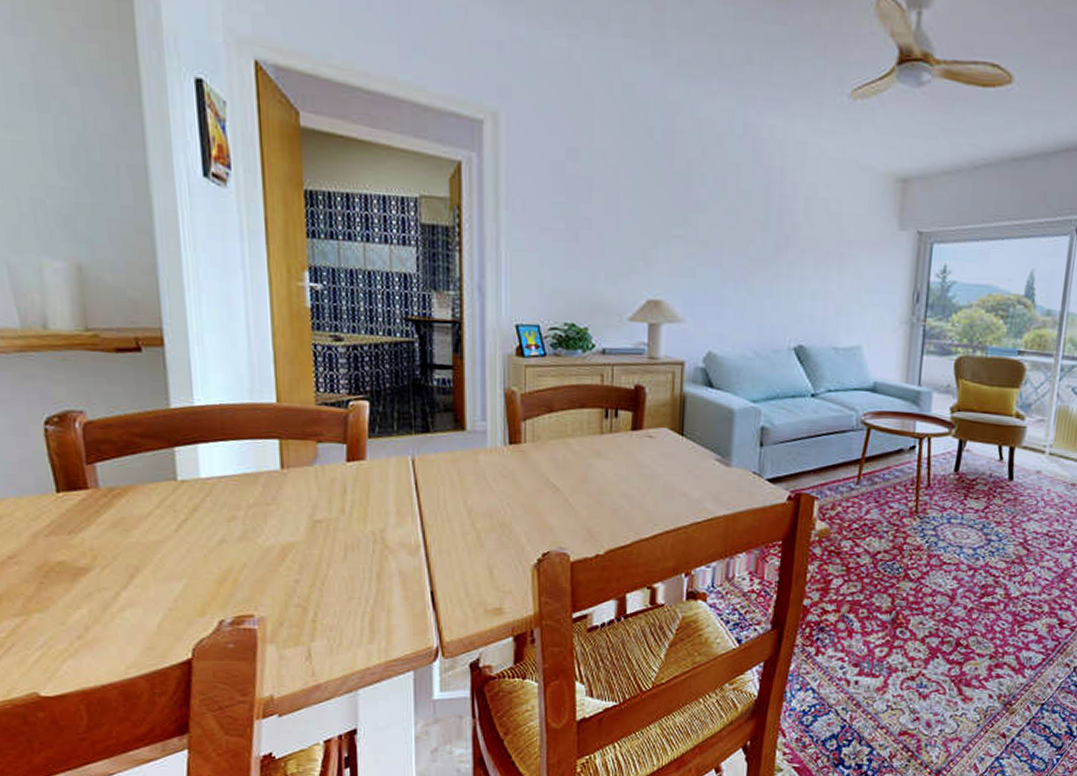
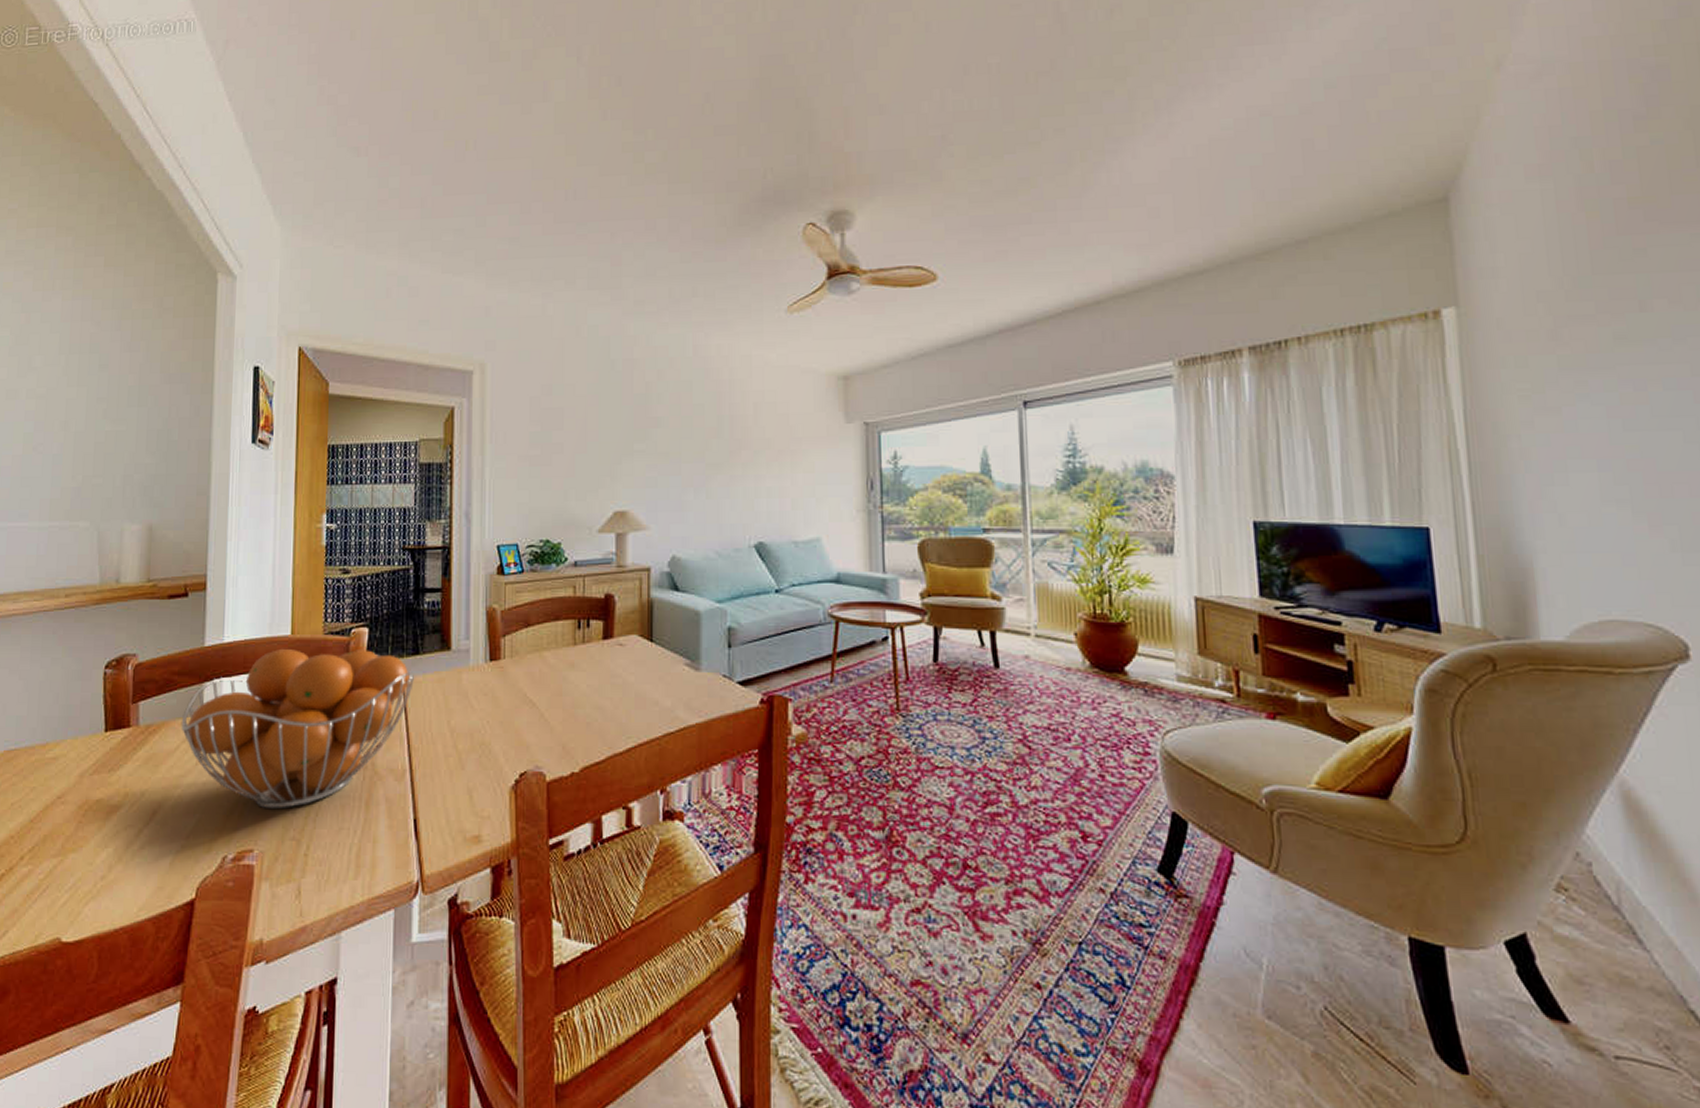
fruit basket: none [151,416,426,578] -> present [181,648,415,810]

